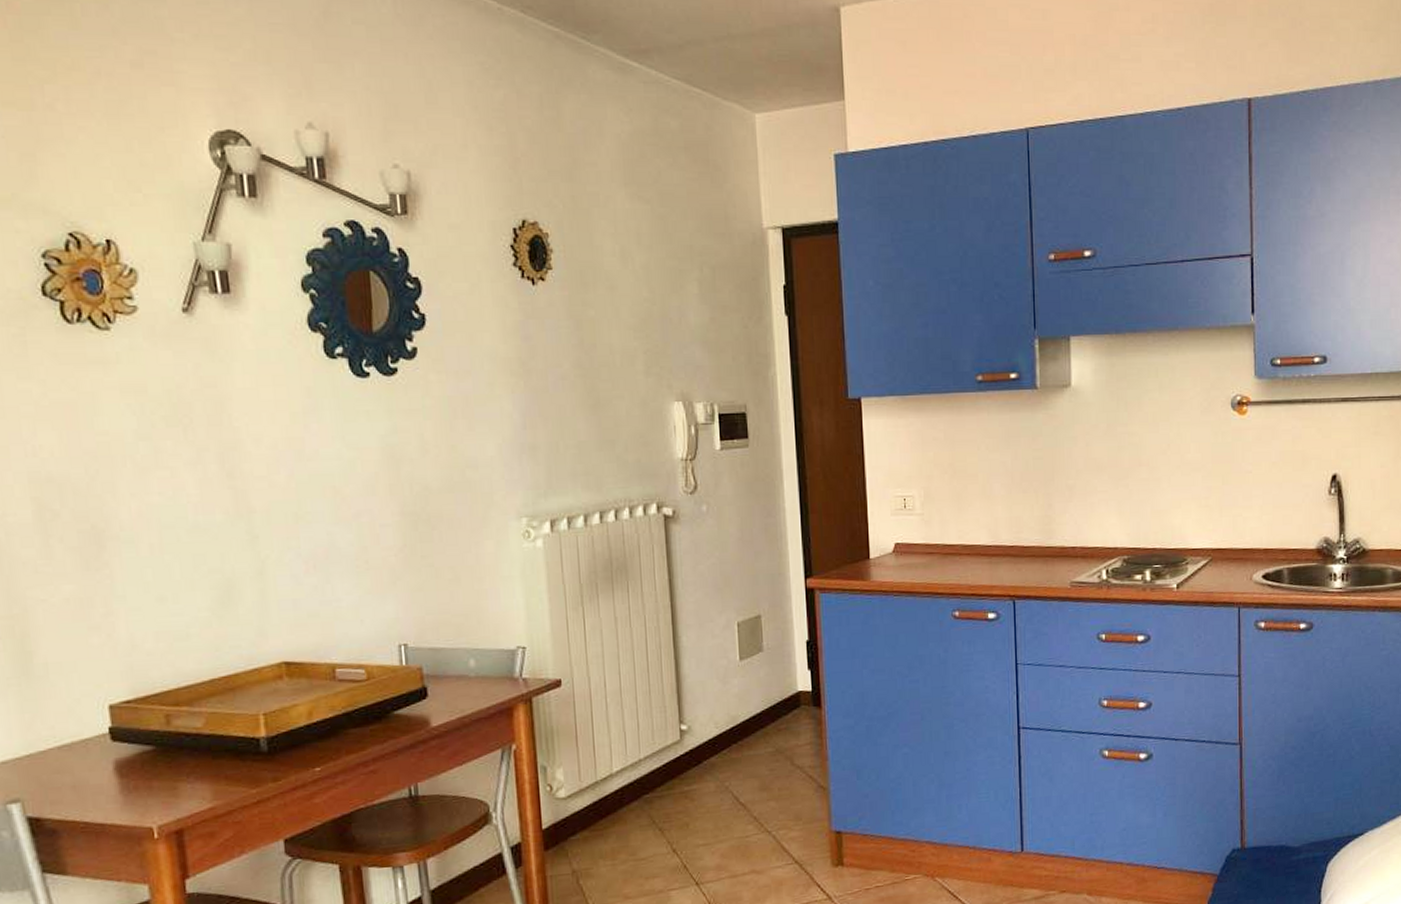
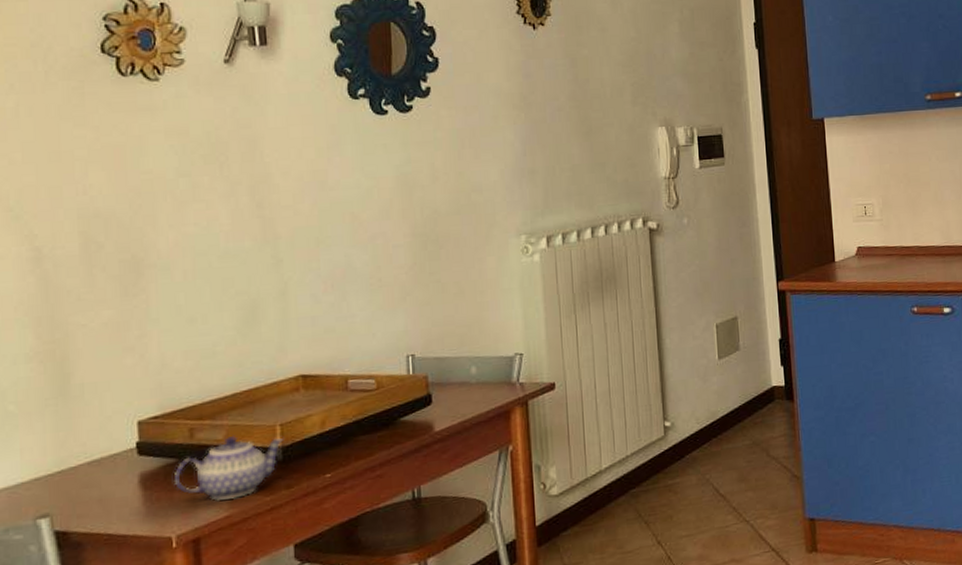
teapot: none [151,723,269,793] -> present [173,435,284,502]

